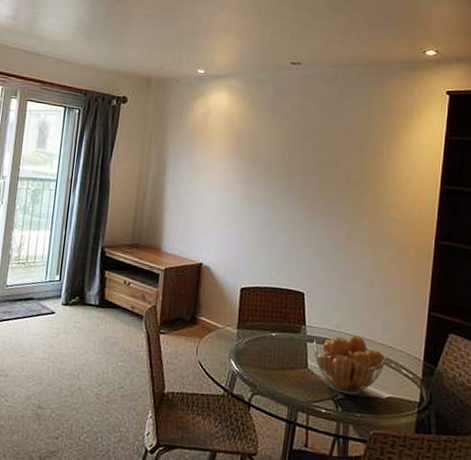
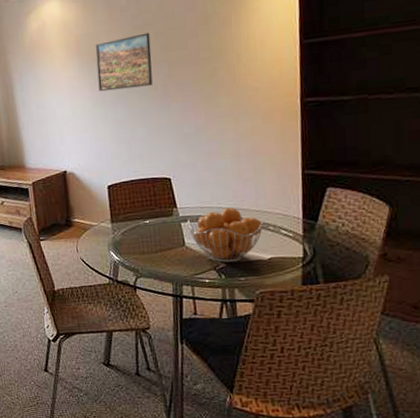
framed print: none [250,142,308,196] -> present [95,32,153,92]

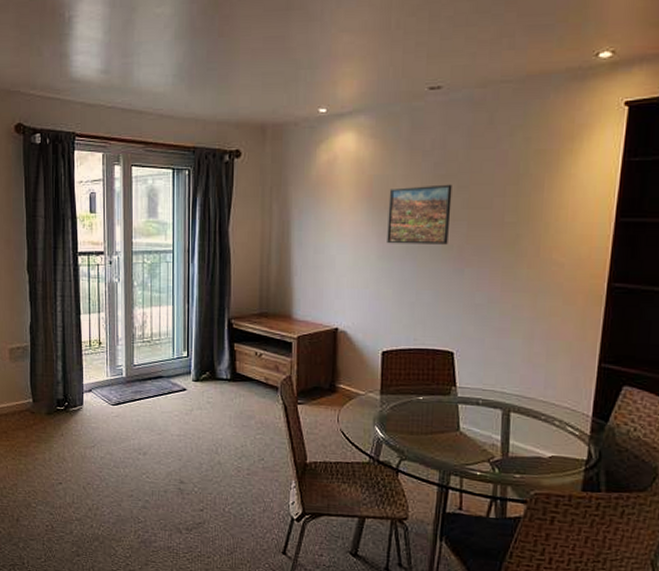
fruit basket: present [187,207,264,263] -> none [465,393,550,456]

